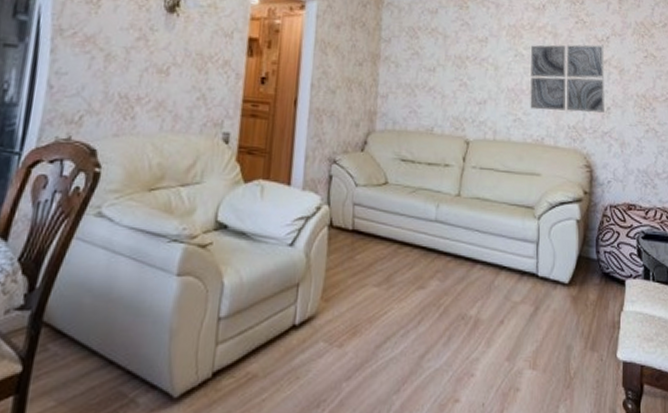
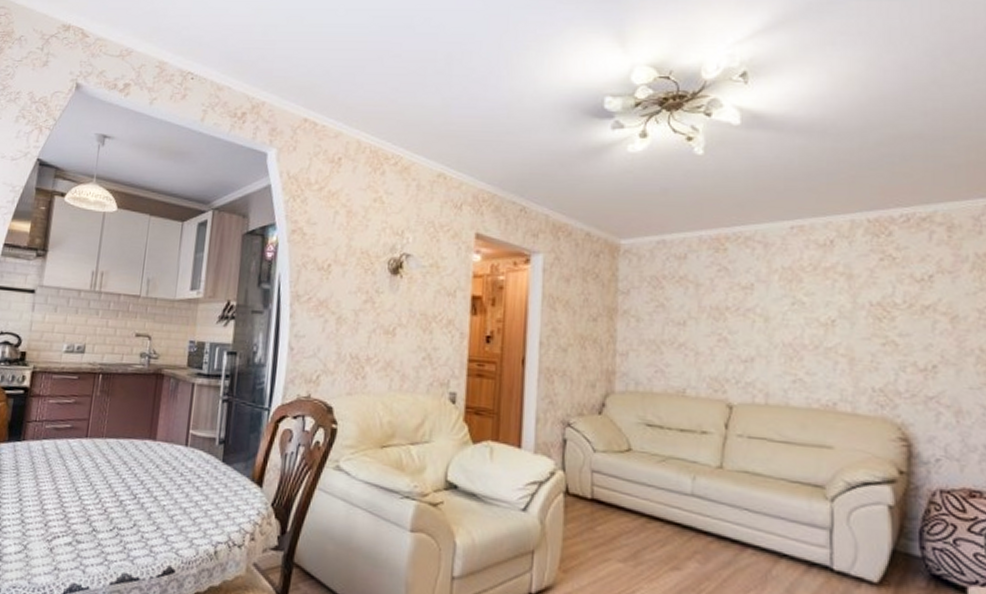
wall art: present [530,44,605,113] -> none [815,285,928,372]

